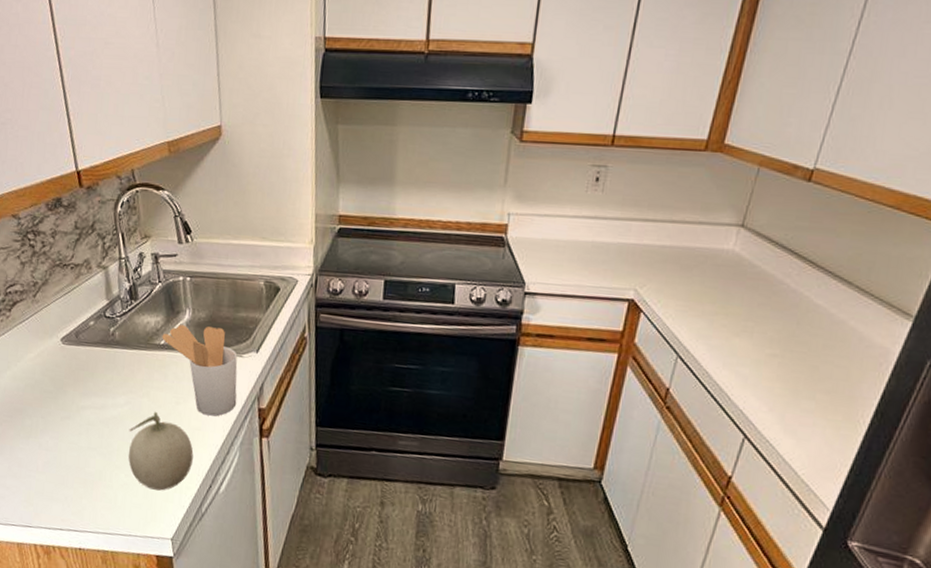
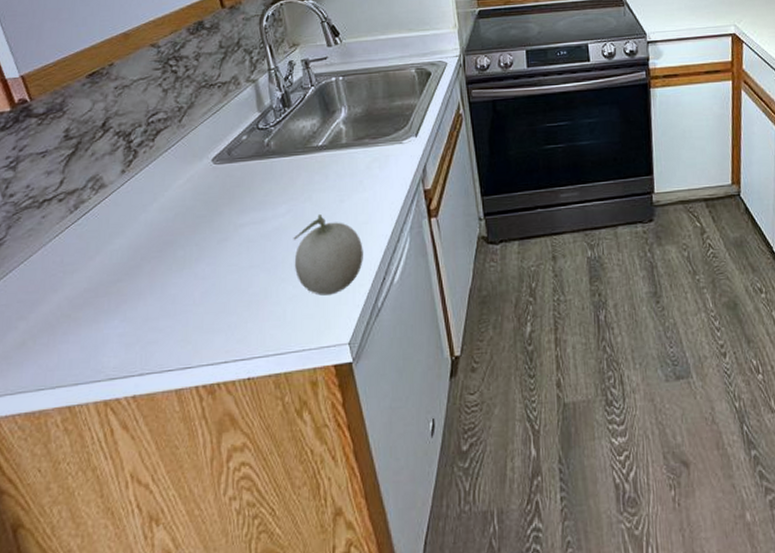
utensil holder: present [162,325,238,416] -> none [319,119,402,207]

